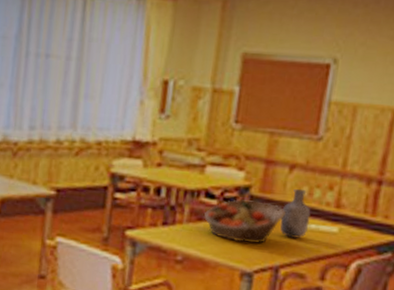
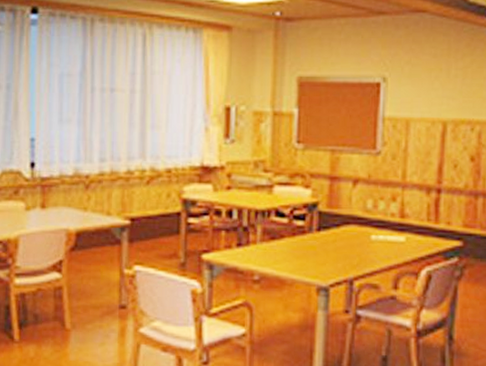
fruit basket: present [204,199,286,244] -> none [277,216,354,258]
vase: present [280,189,311,239] -> none [349,203,378,251]

